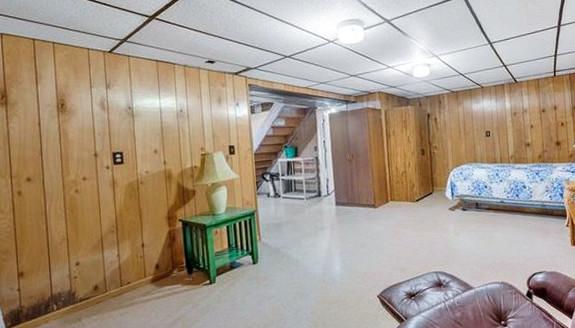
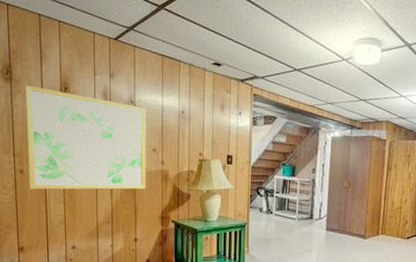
wall art: none [20,106,150,210] -> present [24,85,146,190]

